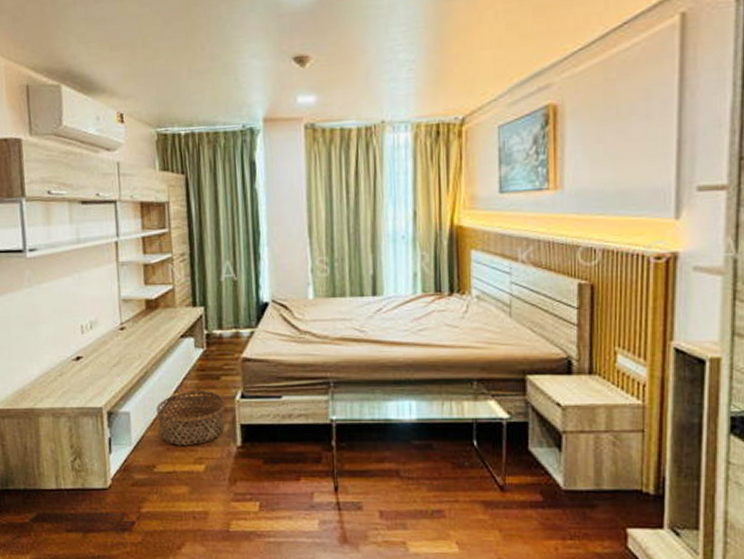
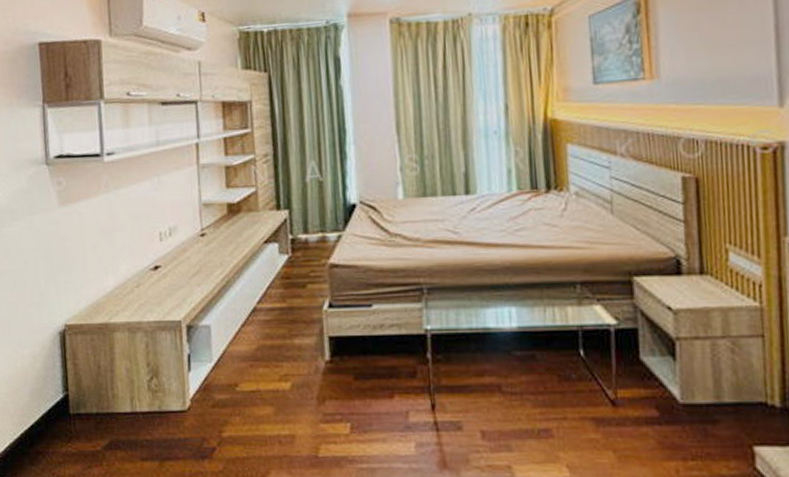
basket: present [156,391,226,446] -> none [239,300,313,362]

